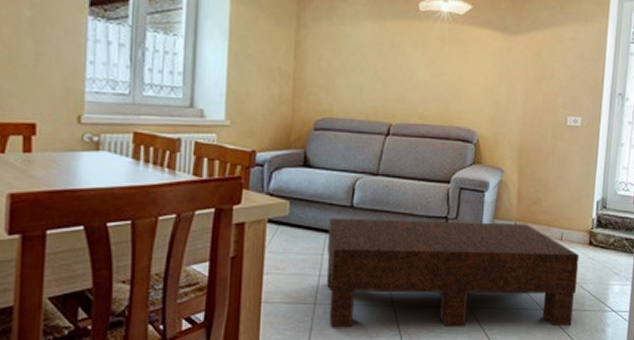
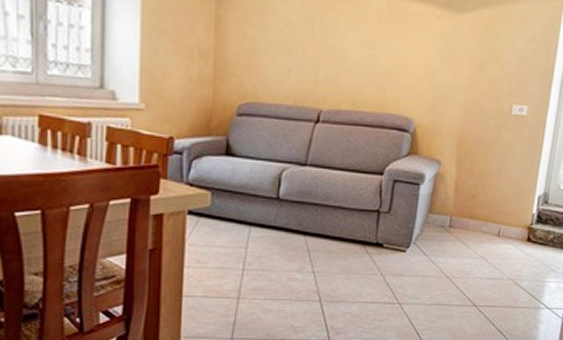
coffee table: present [326,217,580,328] -> none [250,209,517,323]

